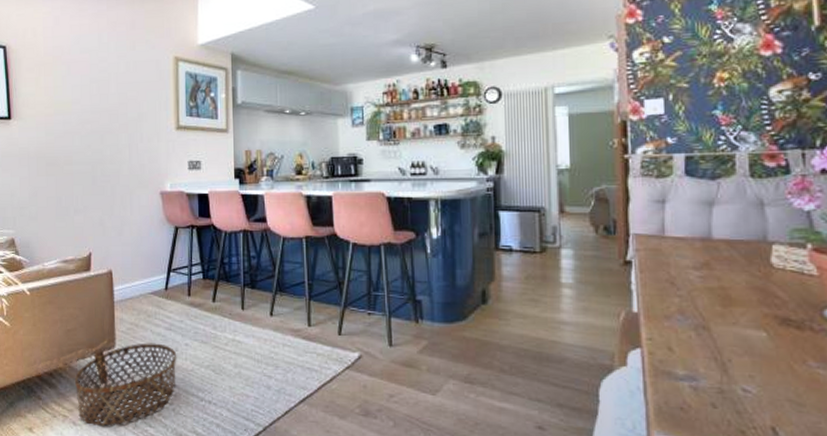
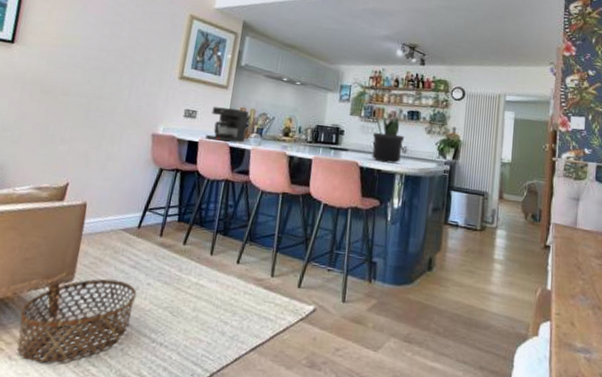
coffee maker: none [214,153,256,191] -> present [205,107,249,143]
planter: none [395,131,435,189] -> present [372,111,405,164]

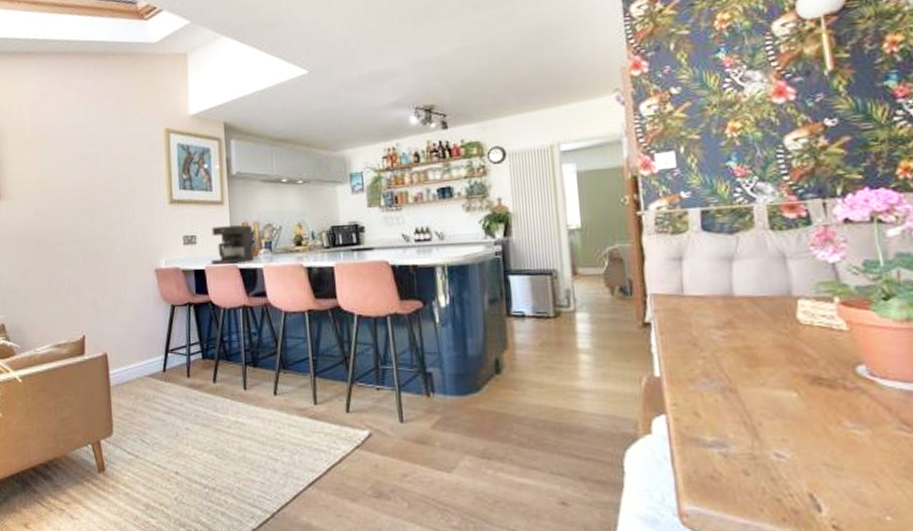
basket: present [16,279,137,364] -> none [71,428,178,520]
planter: present [372,111,405,164] -> none [397,196,439,256]

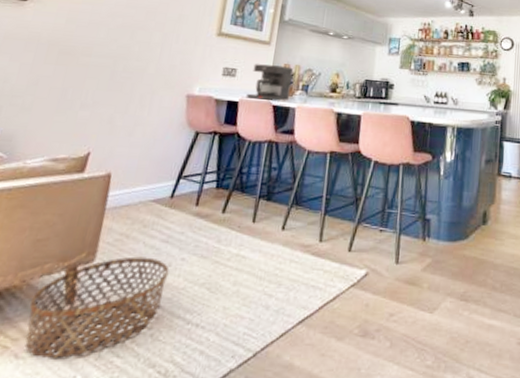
basket: none [71,428,178,520] -> present [24,256,169,360]

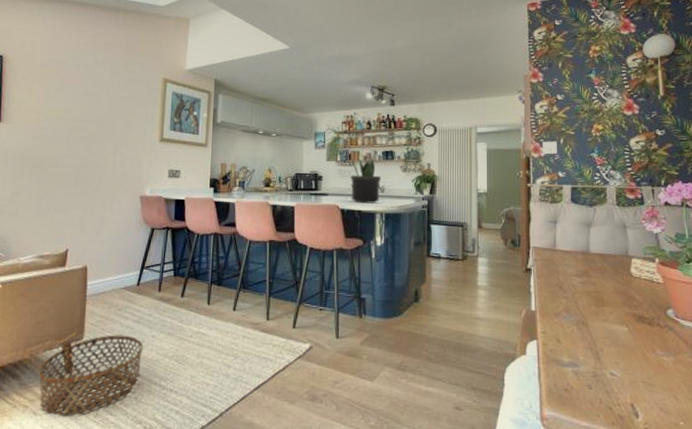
coffee maker: present [246,64,294,101] -> none [190,165,230,198]
planter: none [423,64,456,116] -> present [350,155,382,204]

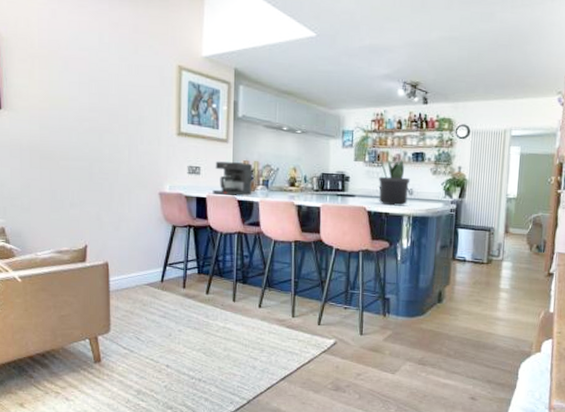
basket: present [38,335,143,416] -> none [67,328,170,402]
coffee maker: none [190,165,230,198] -> present [212,161,253,196]

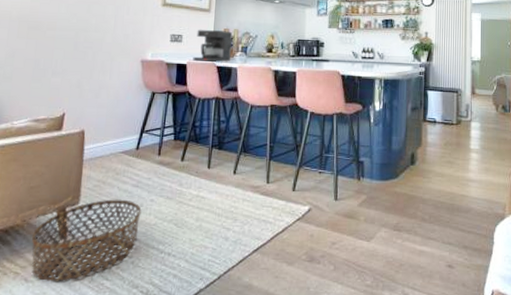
basket: none [67,328,170,402] -> present [31,199,142,282]
planter: present [379,155,411,206] -> none [351,22,381,70]

